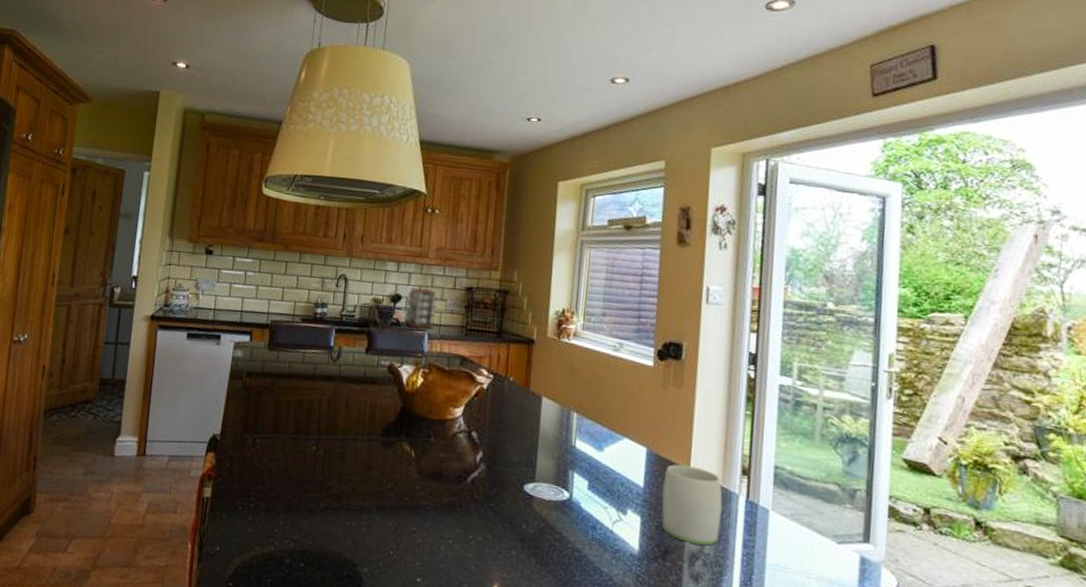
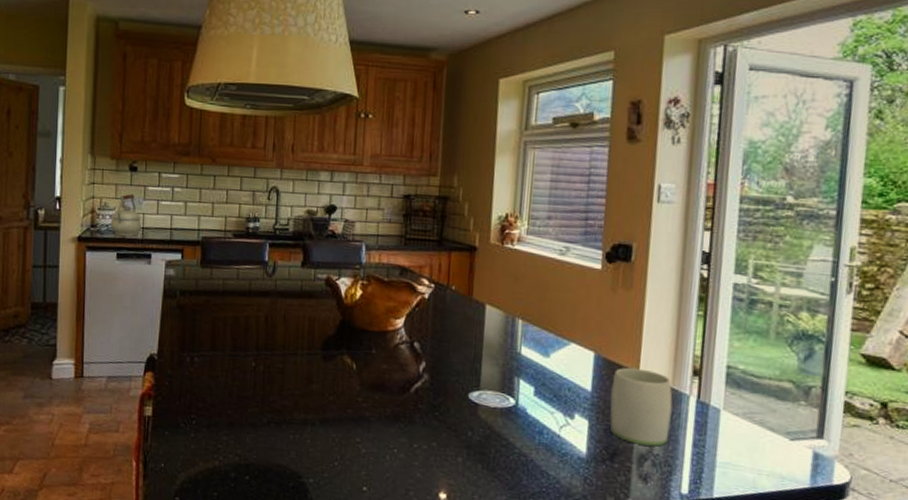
kettle: none [183,276,214,318] -> present [110,193,143,237]
spice rack: present [404,283,437,329] -> none [340,193,374,239]

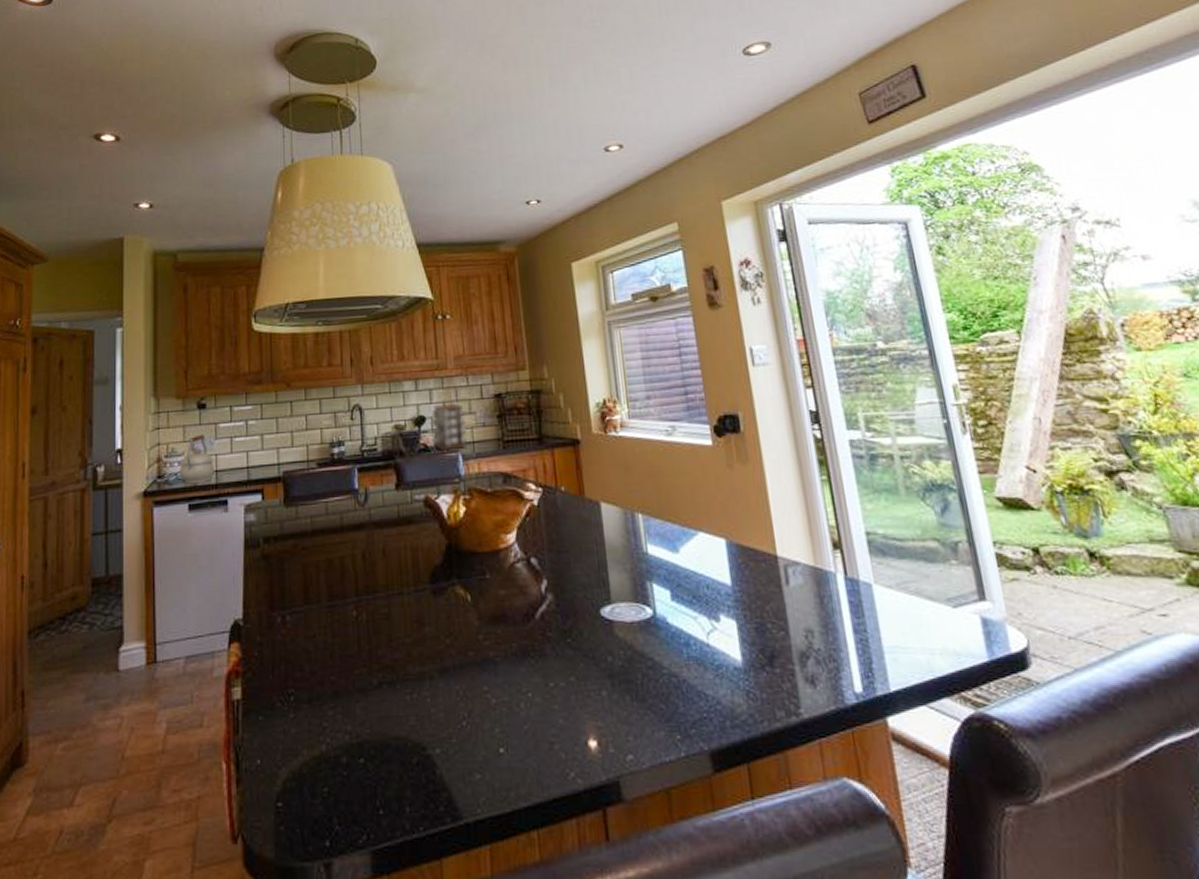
spice rack: none [340,193,374,239] -> present [432,398,467,450]
mug: present [609,367,673,447] -> none [751,550,826,640]

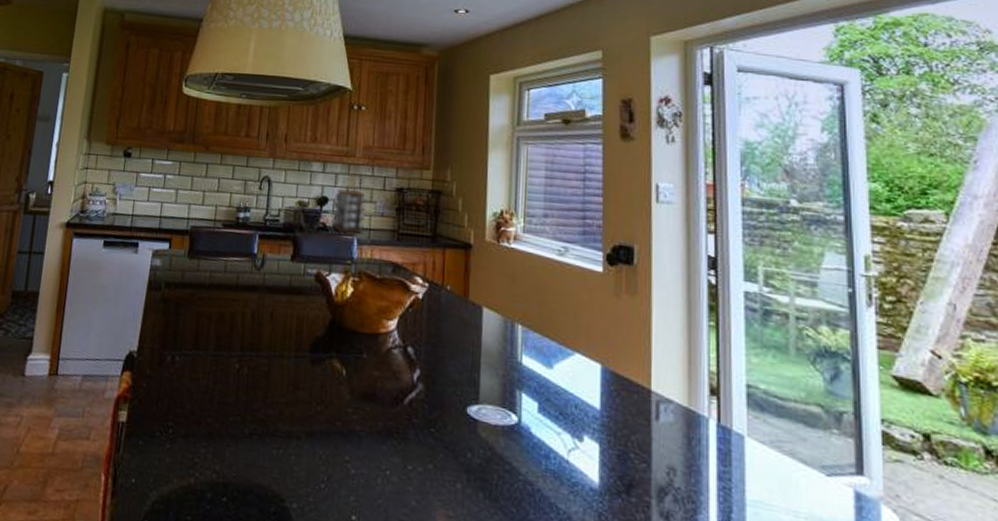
kettle: present [179,434,216,484] -> none [99,179,132,224]

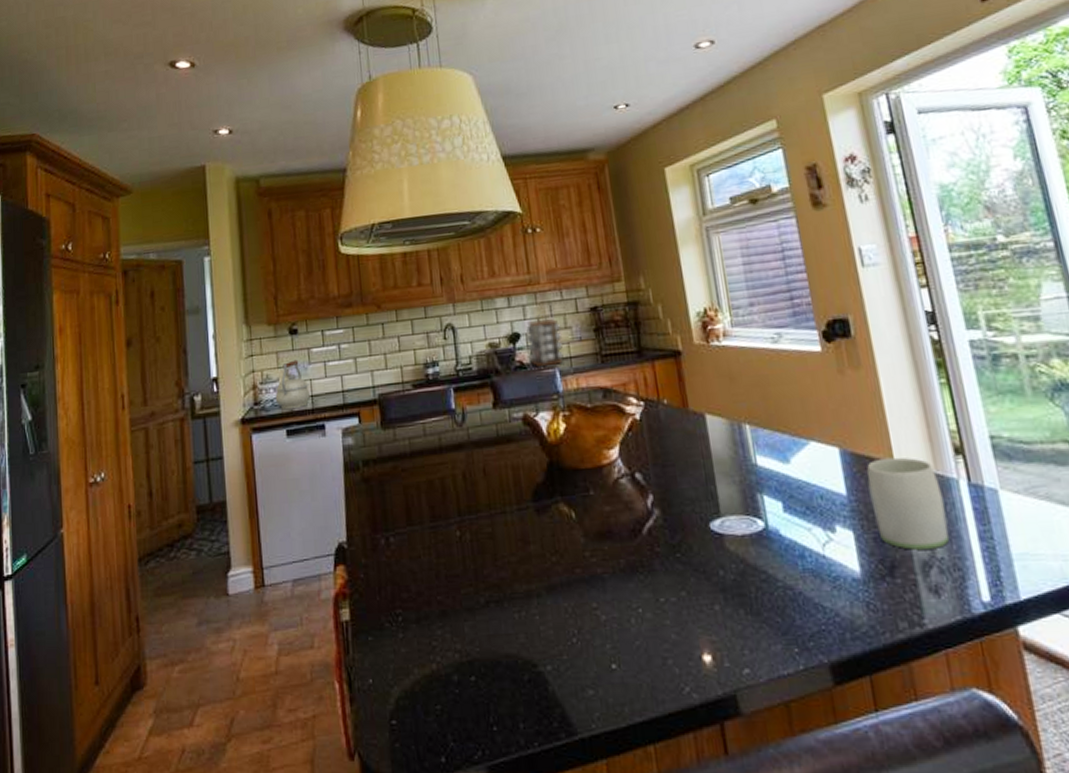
kettle: none [99,179,132,224] -> present [275,359,311,410]
mug: none [621,383,690,478] -> present [866,457,950,550]

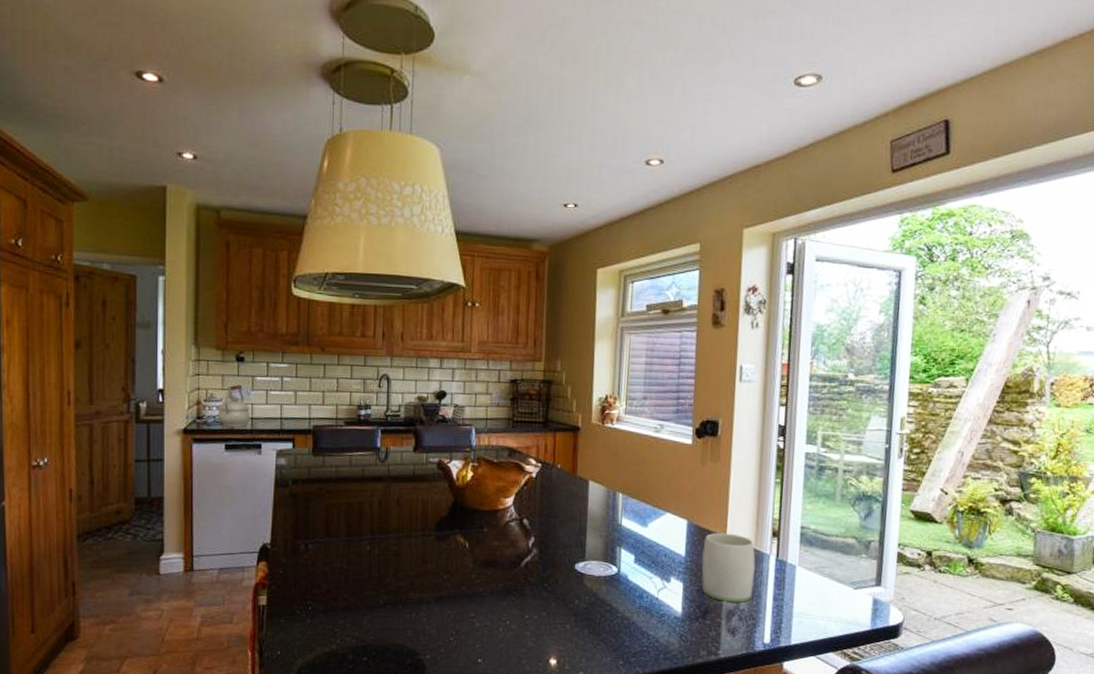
spice rack: present [526,314,564,366] -> none [450,378,482,423]

